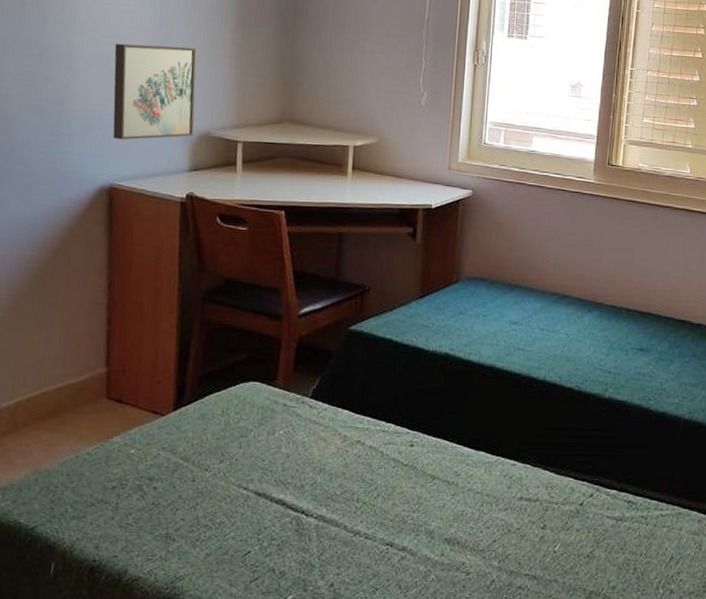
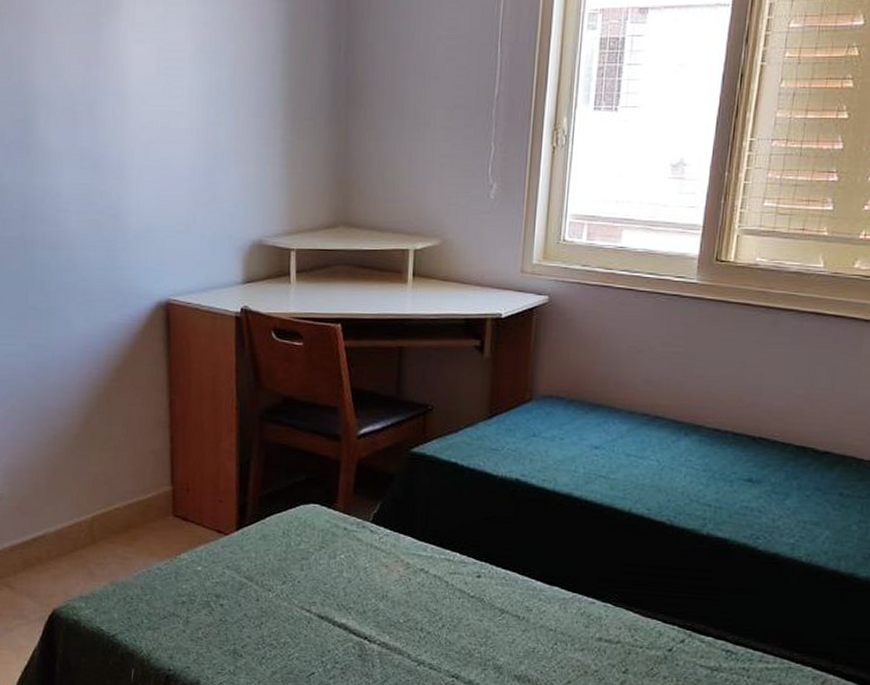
wall art: present [113,43,197,140] -> none [164,148,246,253]

